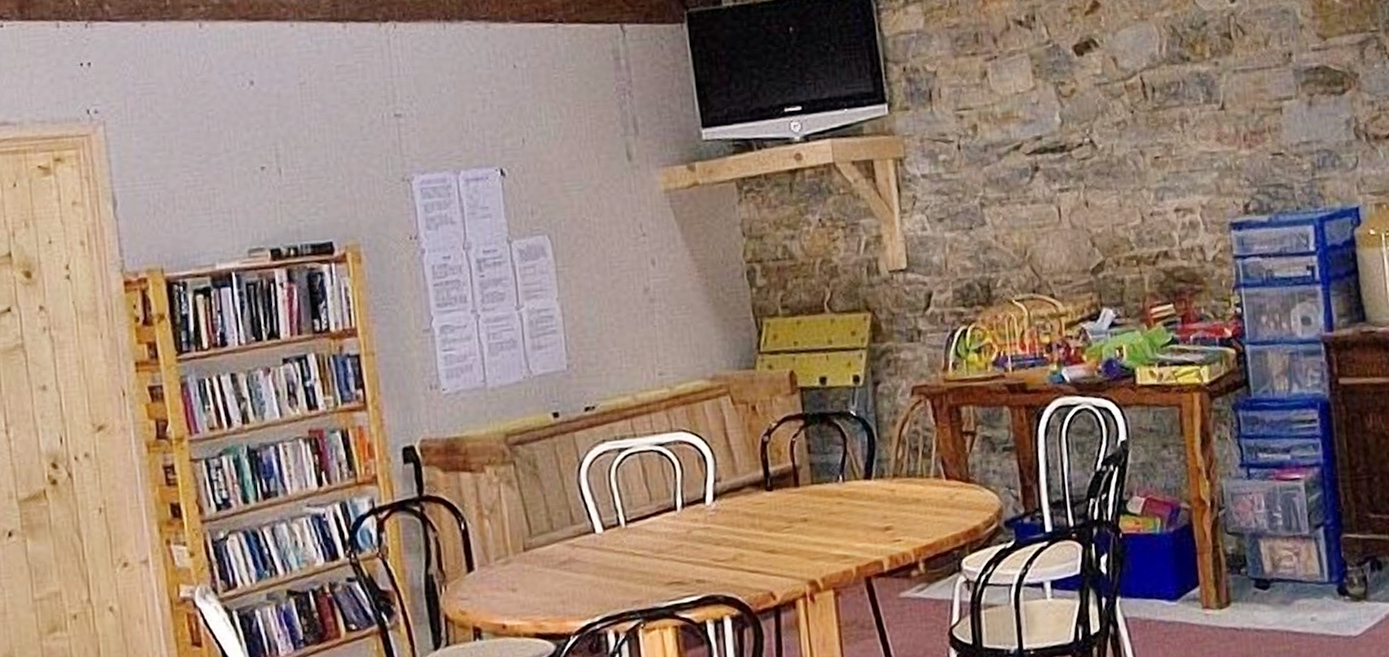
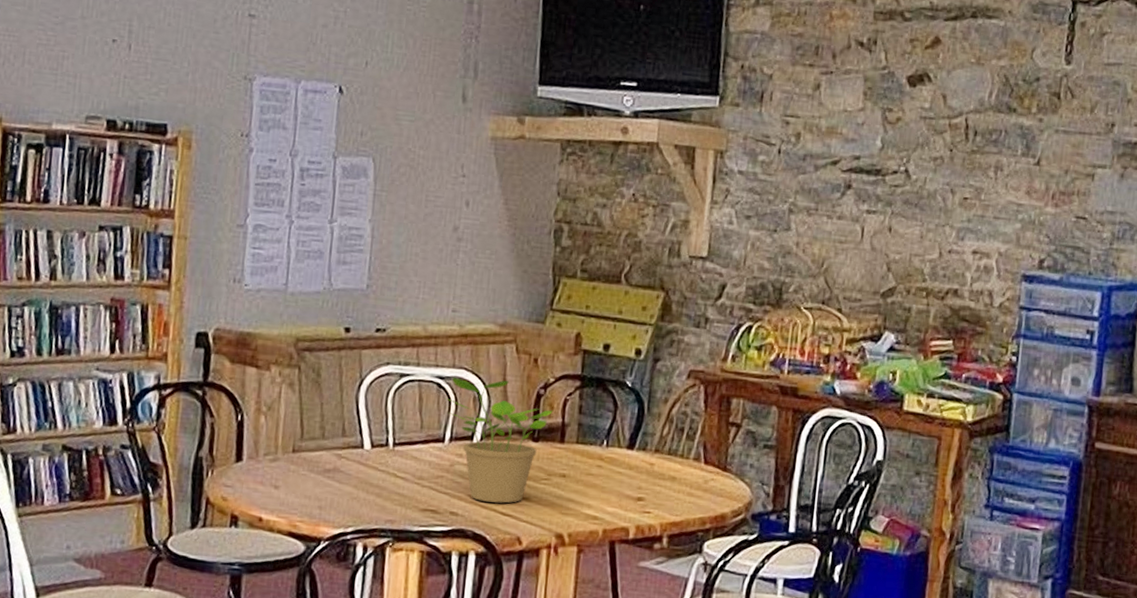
potted plant: none [668,434,781,563] -> present [445,377,553,504]

